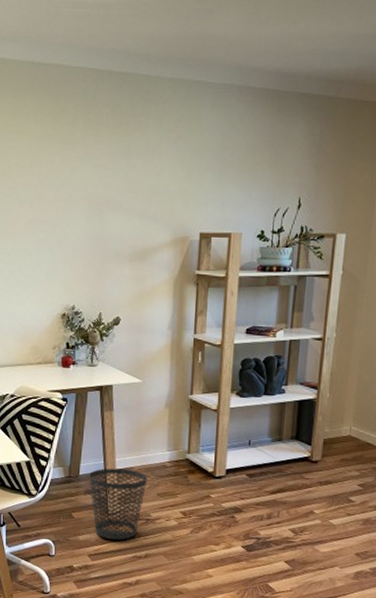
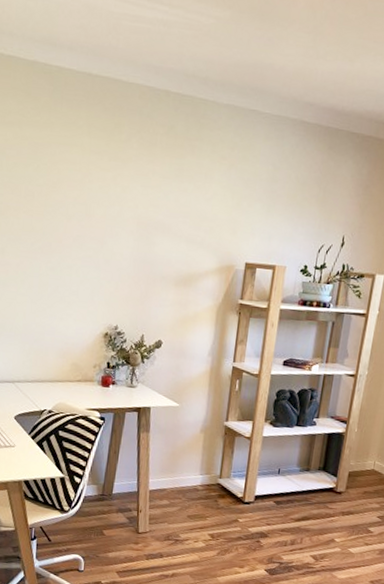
wastebasket: present [89,468,148,541] -> none [122,488,179,559]

